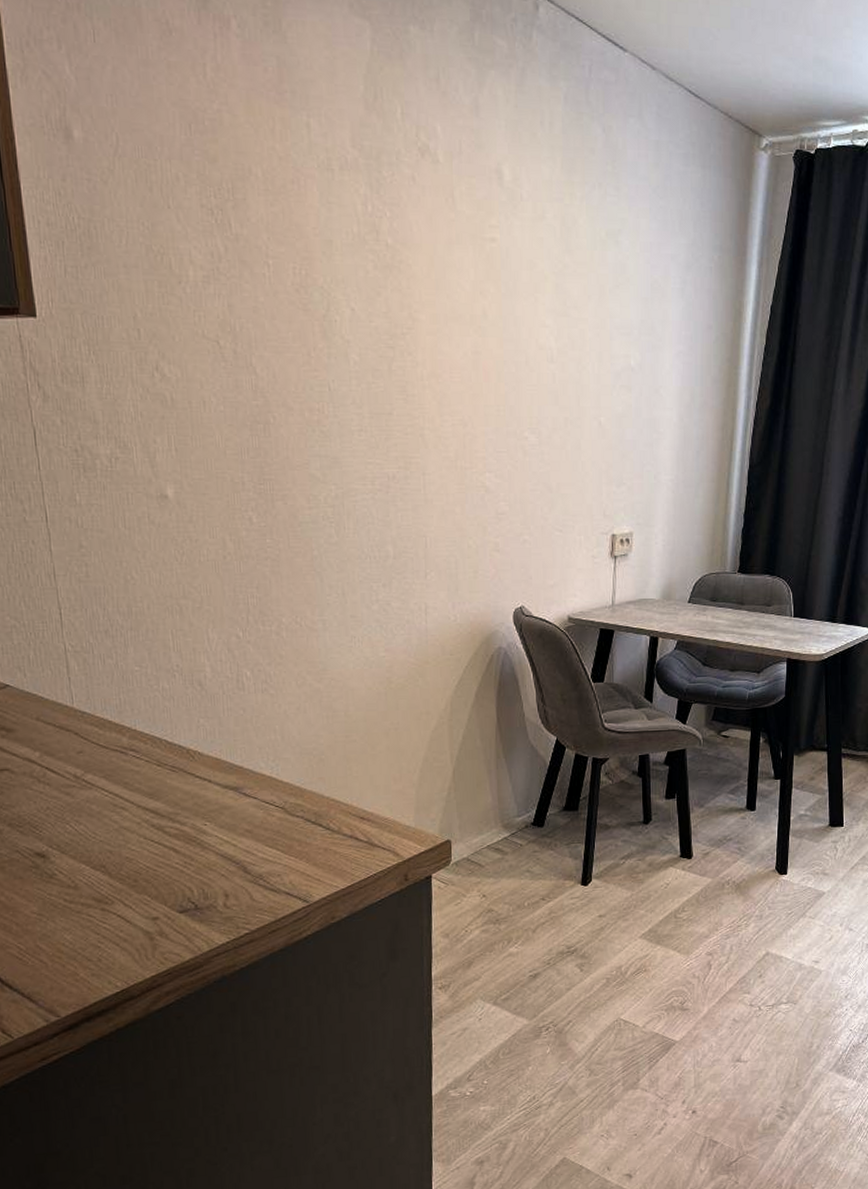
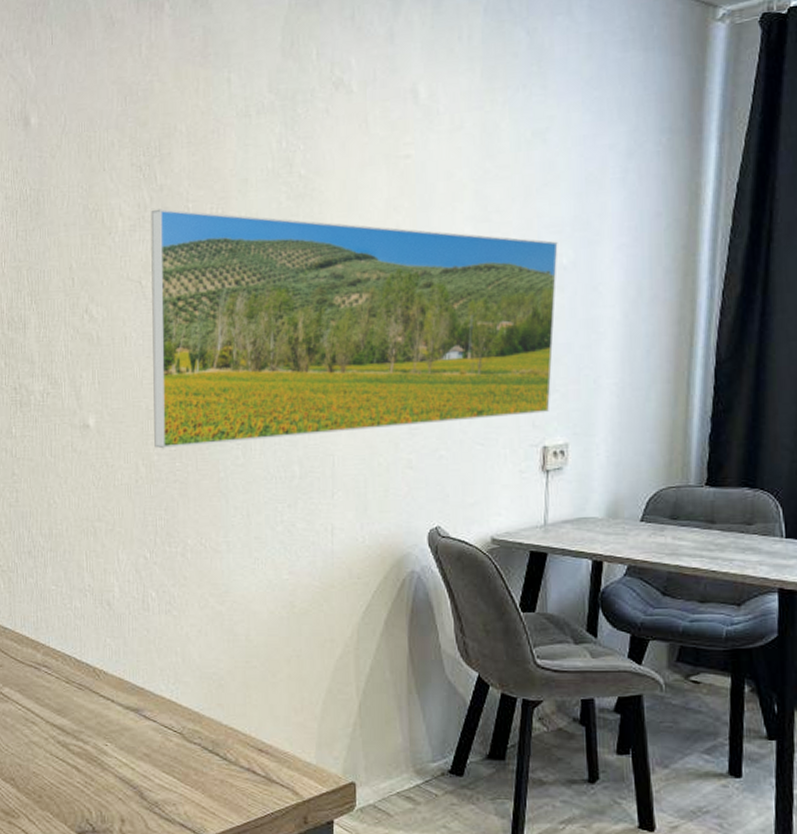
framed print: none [226,261,627,524] -> present [151,208,558,449]

